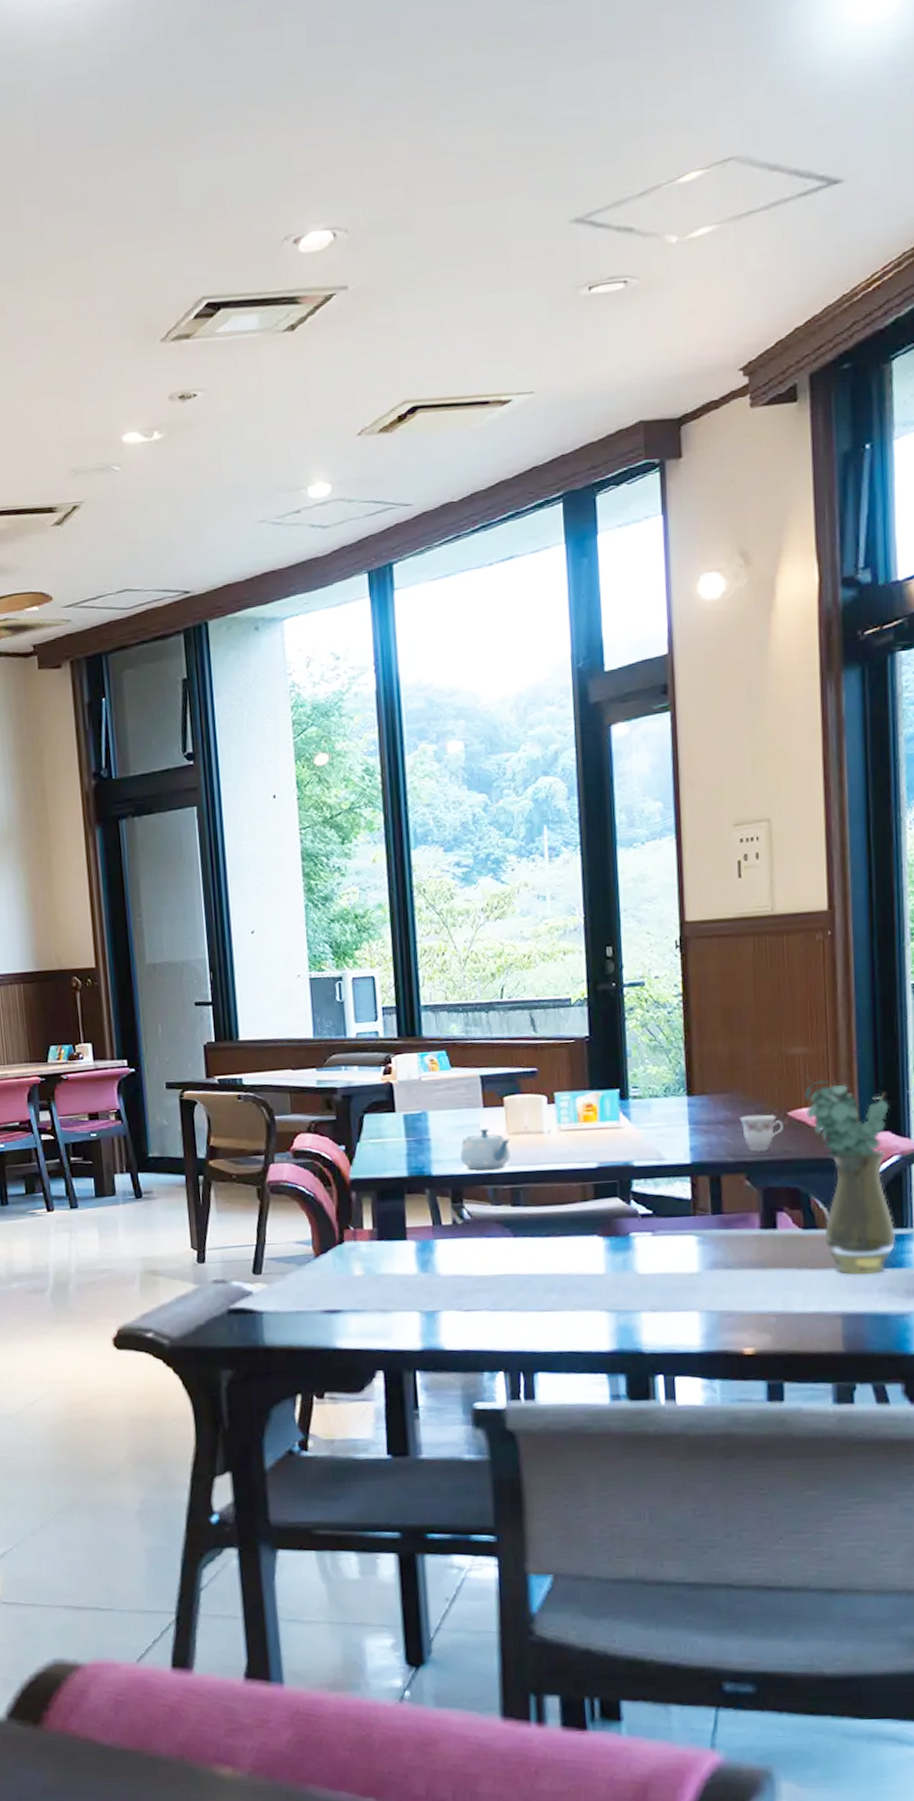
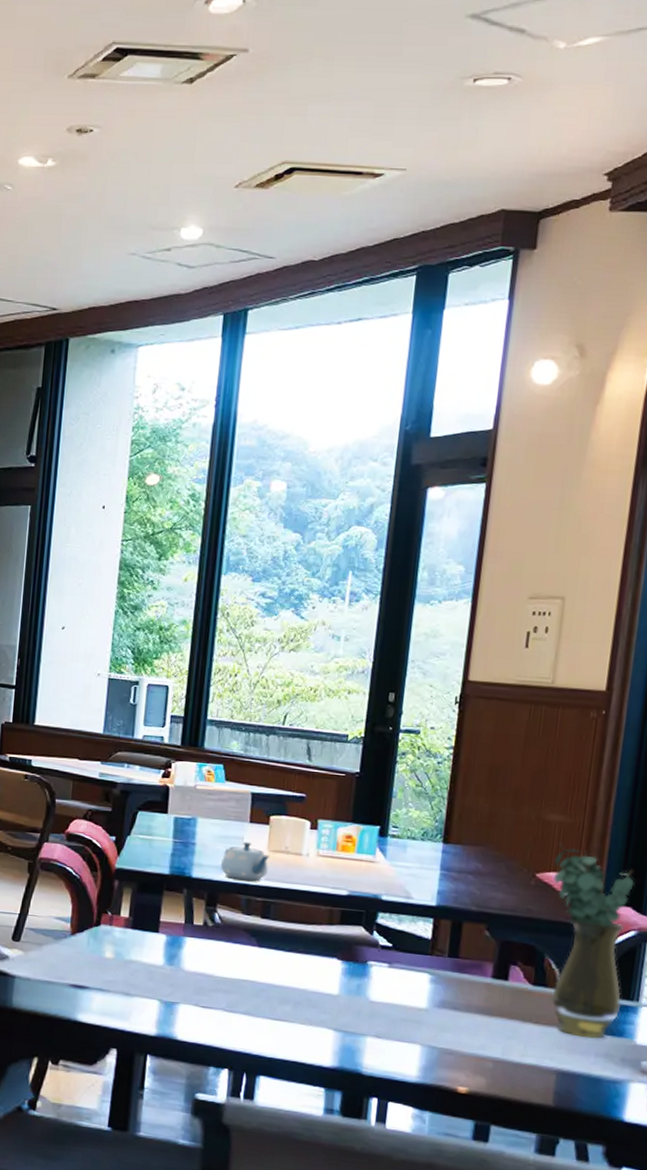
teacup: present [739,1114,783,1152] -> none [489,870,530,907]

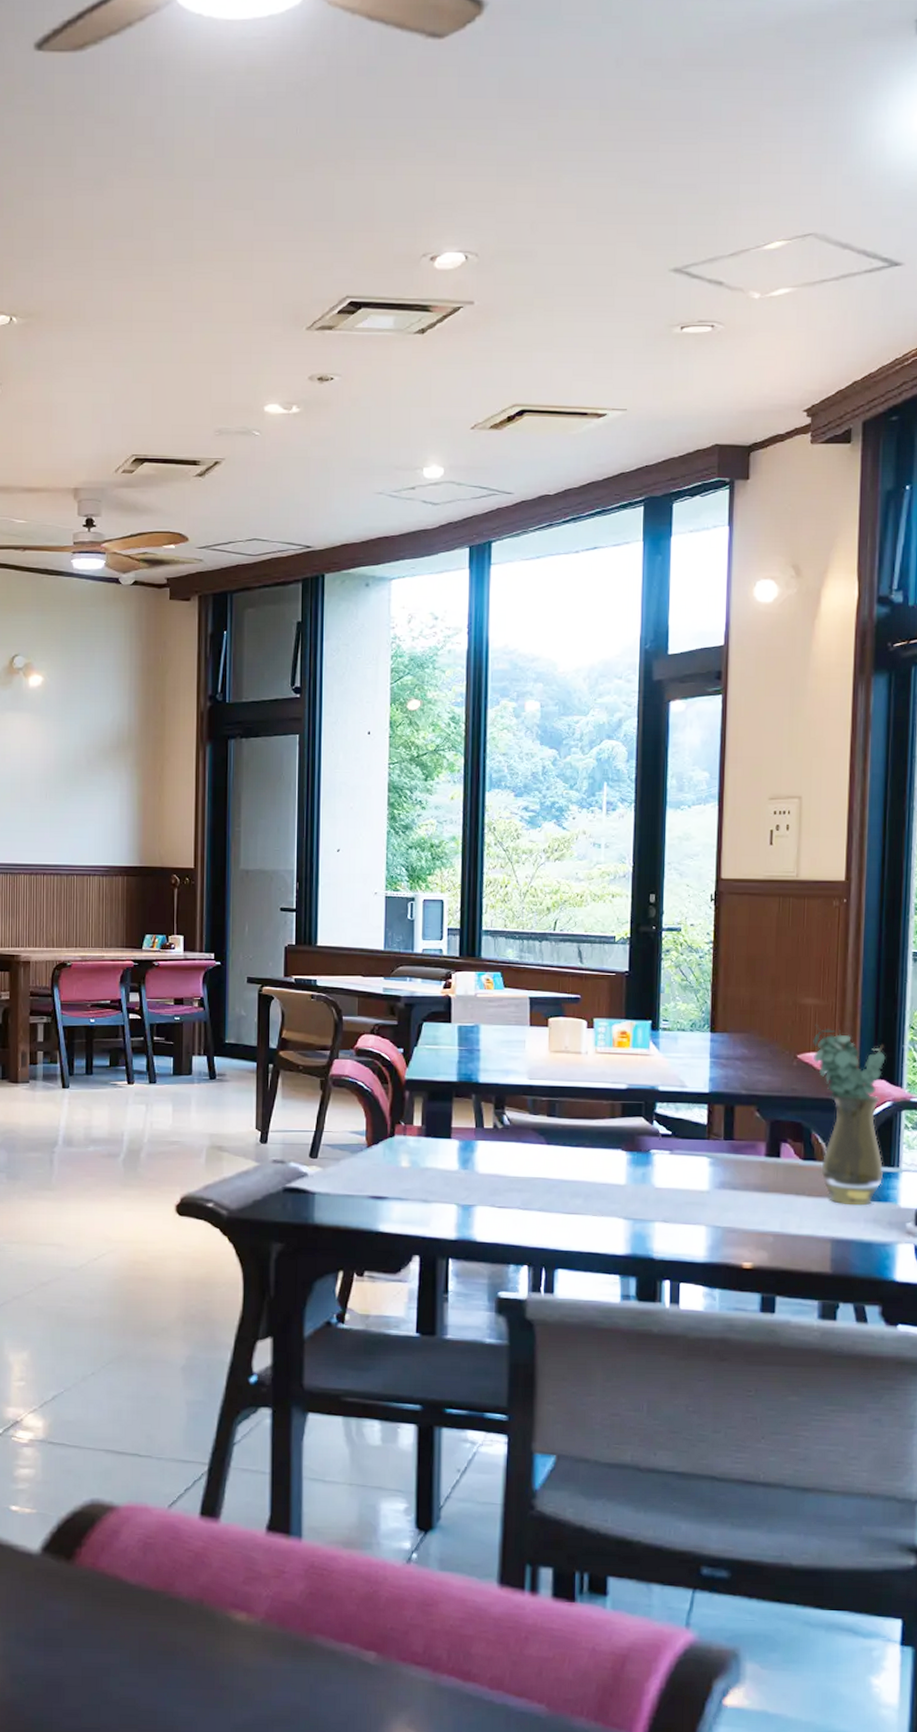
teapot: present [220,841,269,882] -> none [505,1044,551,1082]

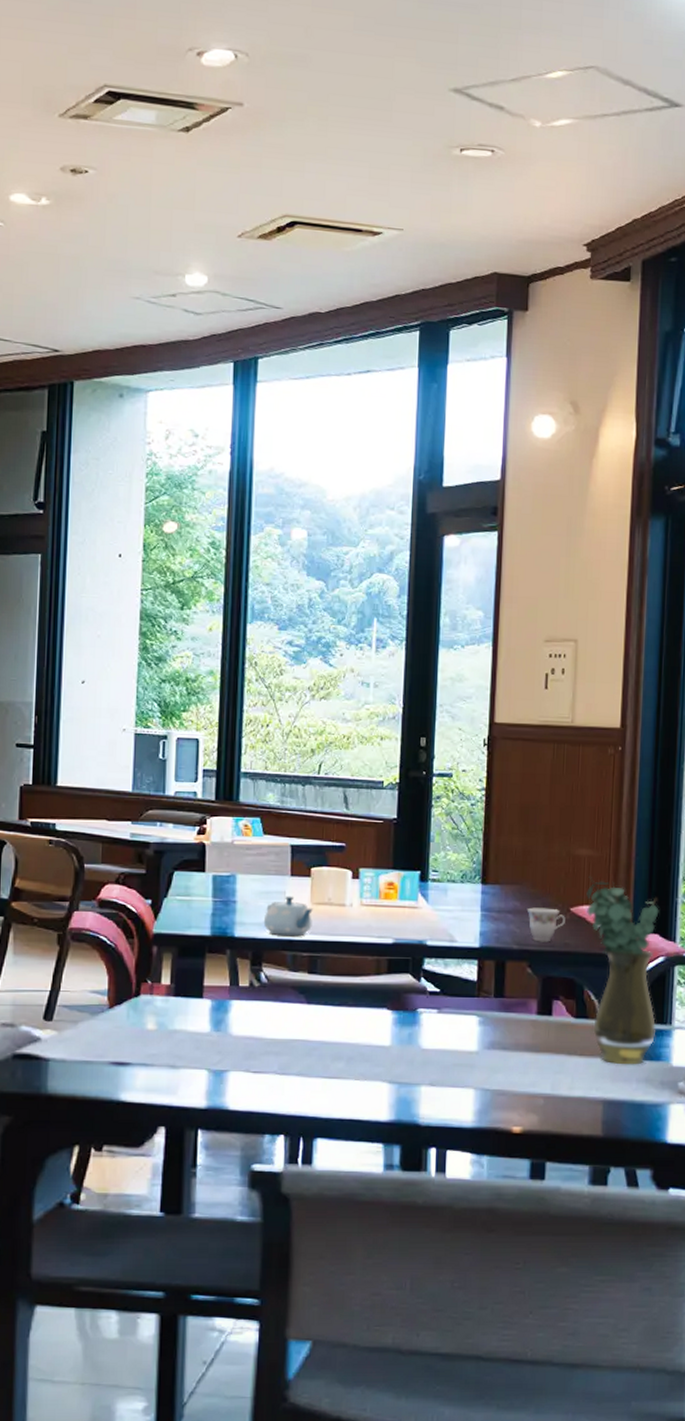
teapot: none [505,1044,551,1082] -> present [263,896,313,937]
teacup: none [754,1054,792,1088] -> present [526,907,565,942]

